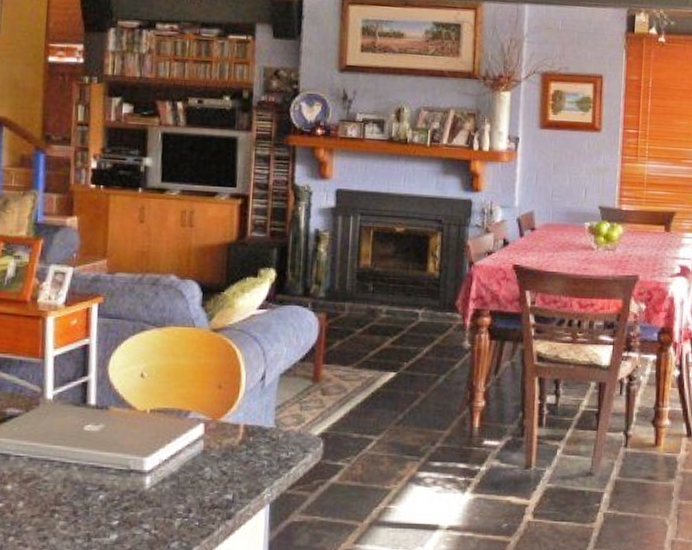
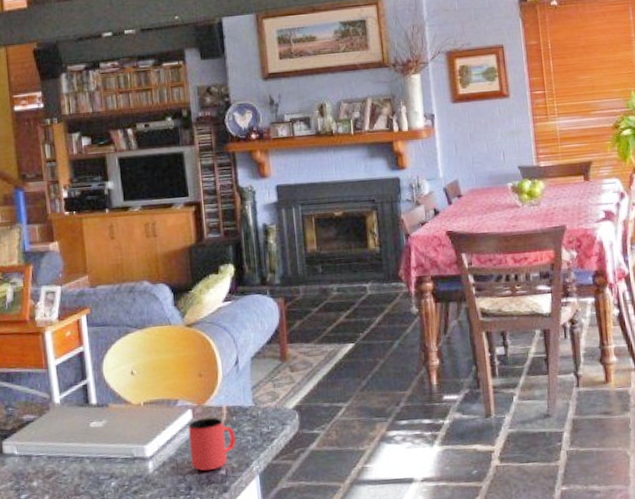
cup: none [195,434,250,493] -> present [188,417,236,471]

